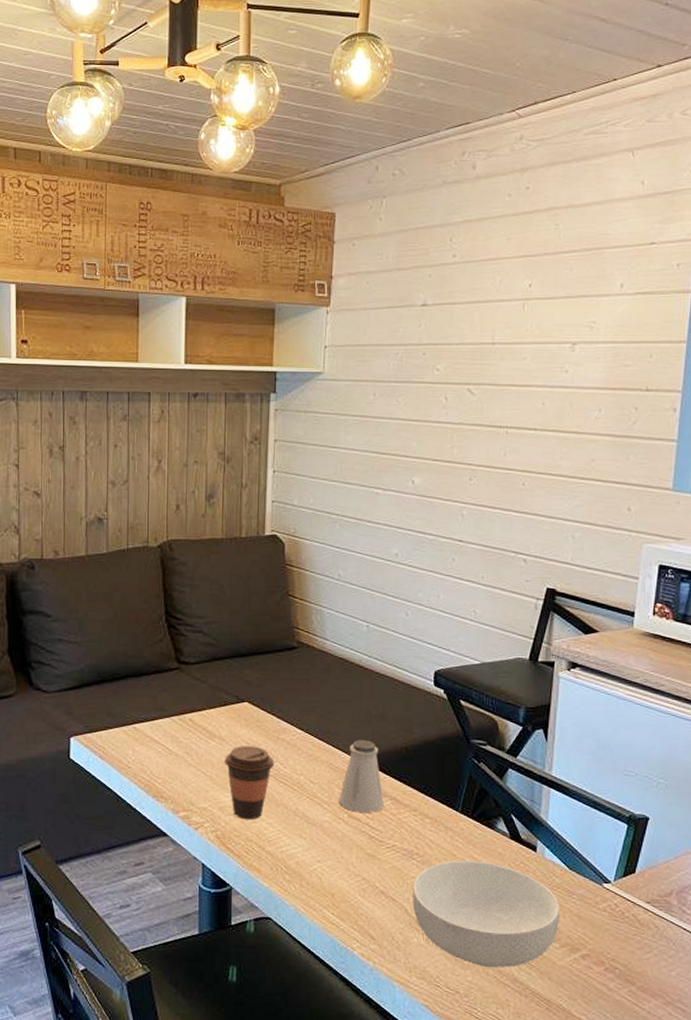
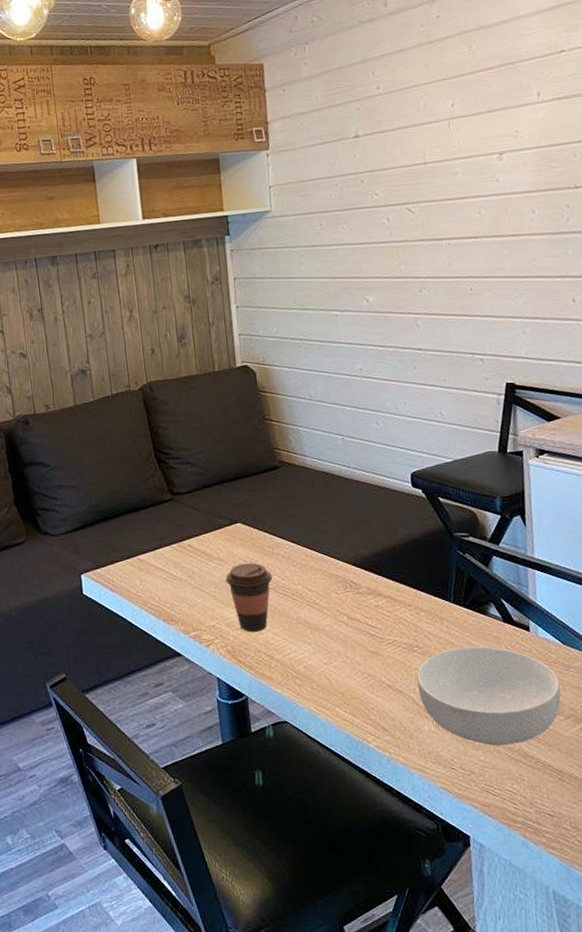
saltshaker: present [338,740,384,814] -> none [336,545,380,614]

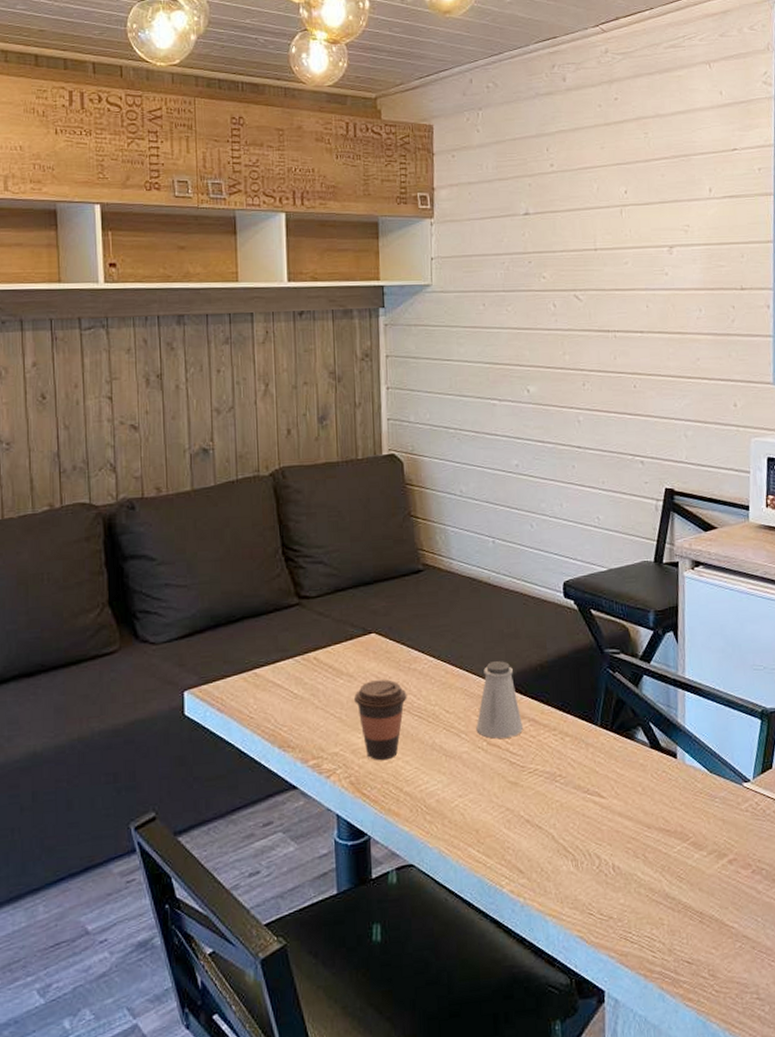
saltshaker: none [336,545,380,614] -> present [476,661,523,739]
cereal bowl: present [417,646,561,746] -> none [558,775,705,887]

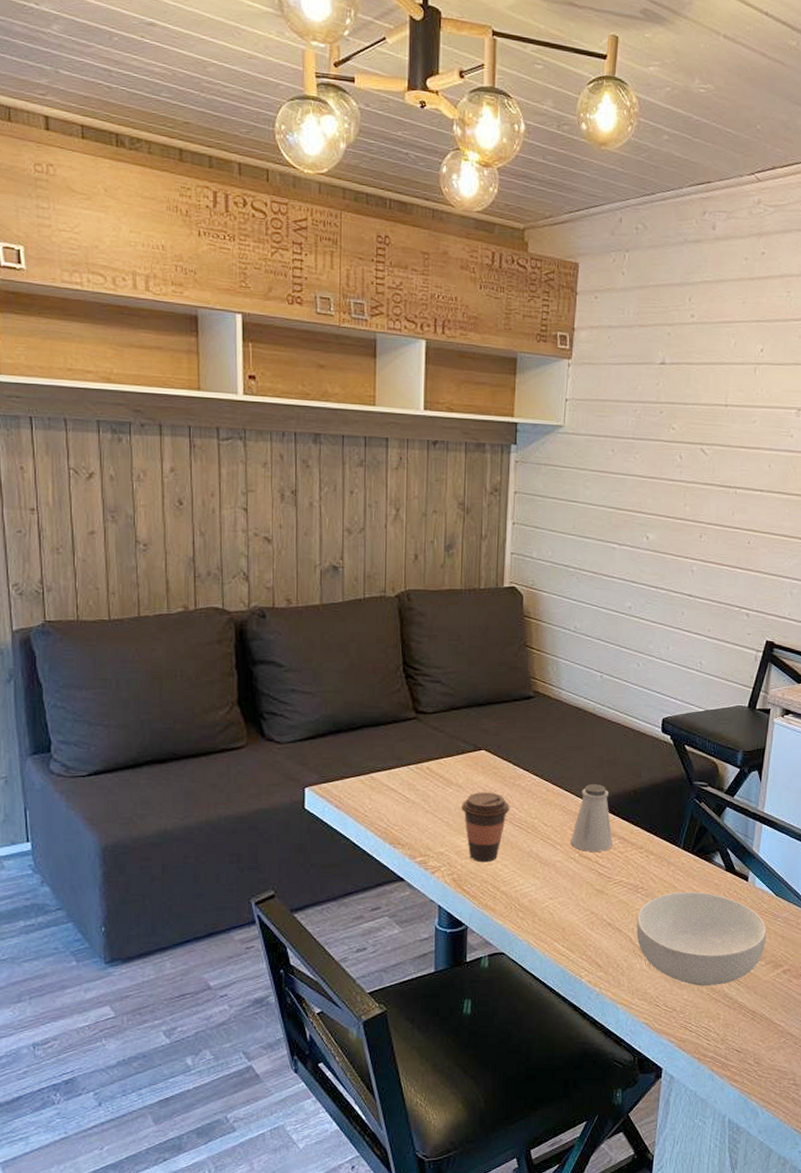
cereal bowl: none [558,775,705,887] -> present [637,891,767,986]

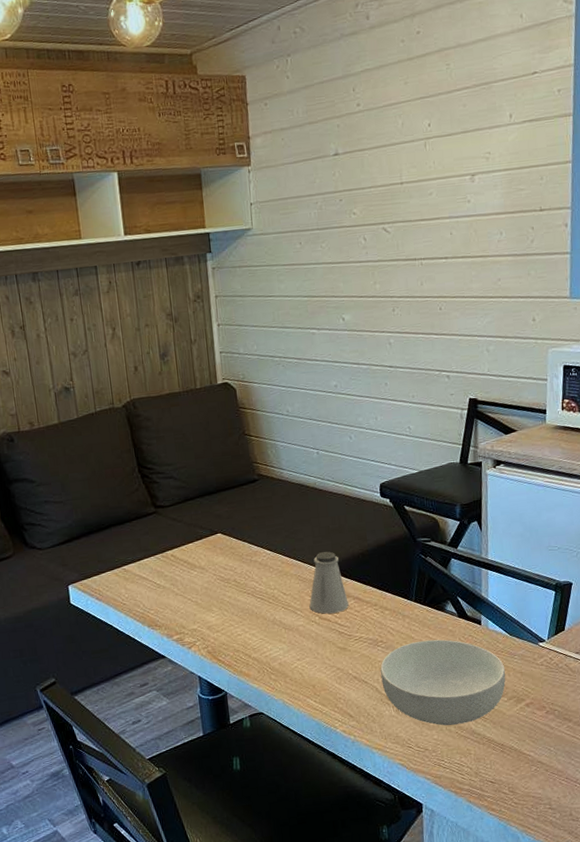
coffee cup: present [461,792,510,863] -> none [206,570,251,634]

